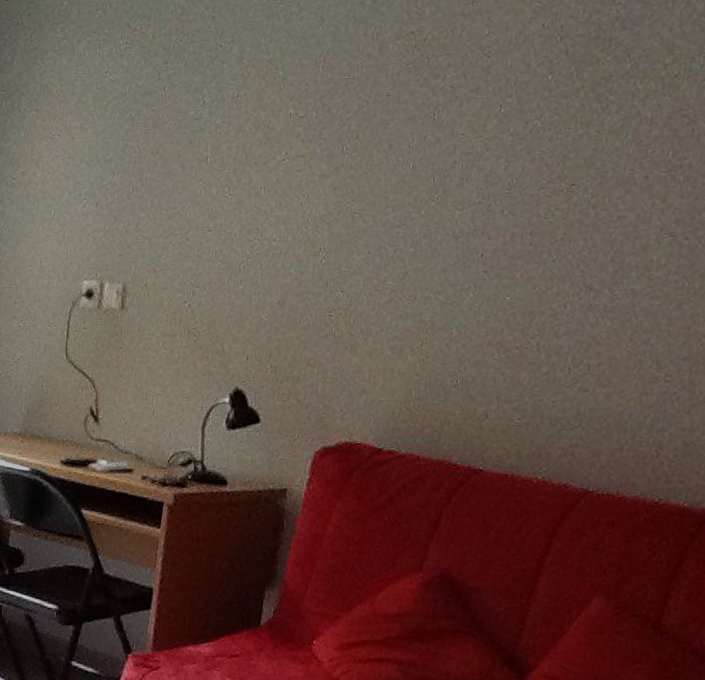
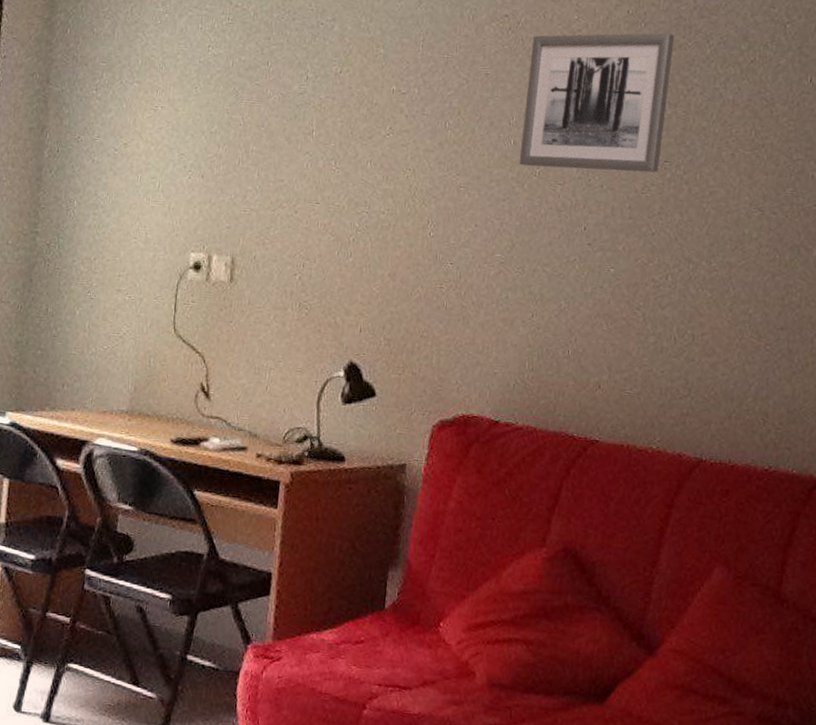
wall art: none [416,47,593,197] -> present [518,33,675,173]

